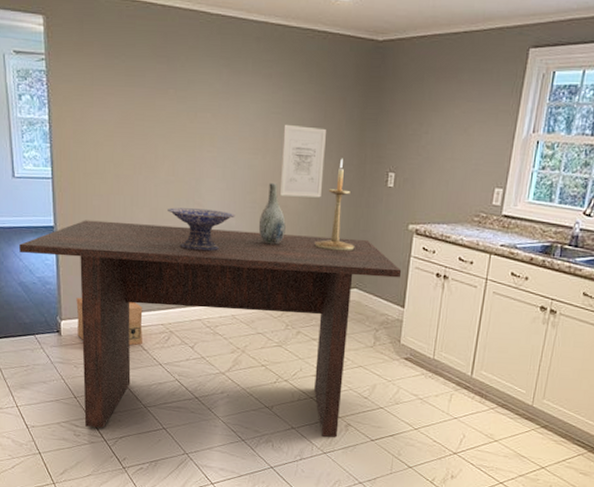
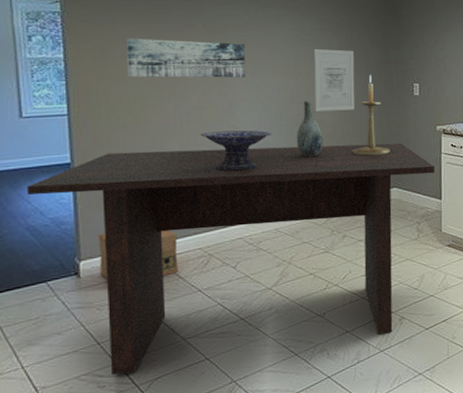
wall art: none [102,102,214,152] -> present [126,38,246,78]

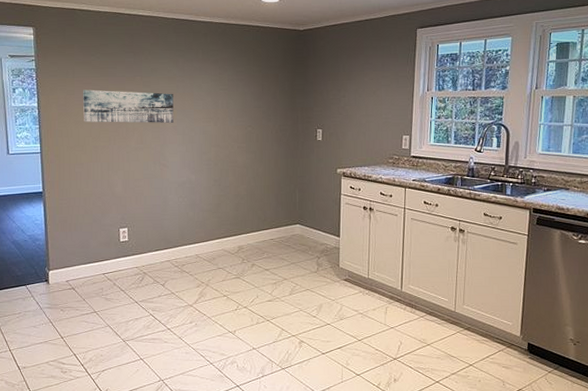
dining table: present [27,143,435,375] -> none [13,183,335,364]
cardboard box: present [98,230,178,279] -> none [62,250,120,287]
decorative bowl: present [201,130,272,171] -> none [138,168,195,203]
vase: present [296,100,323,157] -> none [214,143,237,193]
wall art: present [313,48,355,112] -> none [230,97,265,154]
candlestick: present [352,74,390,156] -> none [261,120,295,195]

